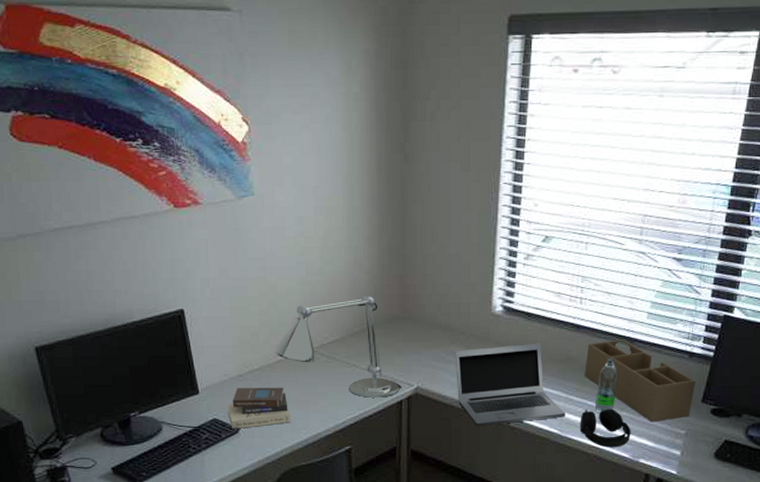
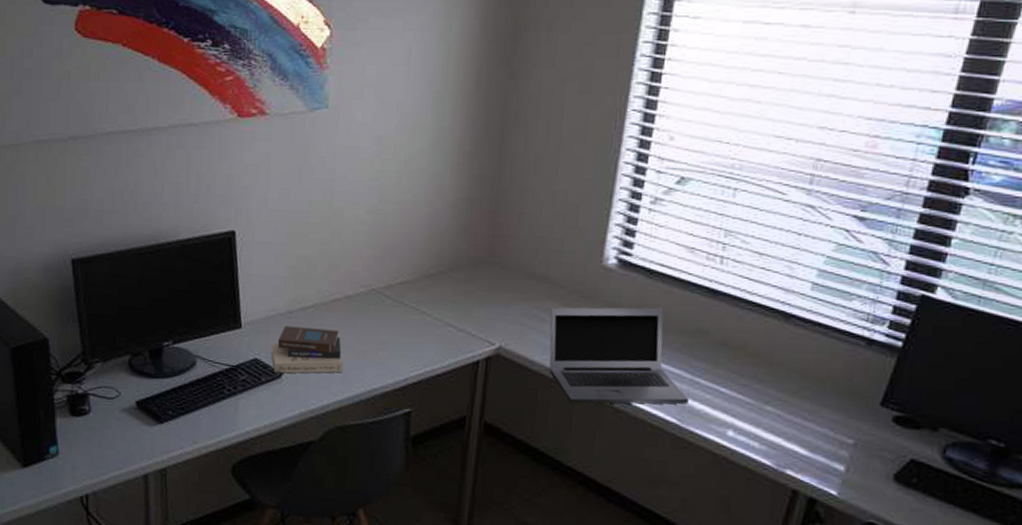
desk lamp: present [273,295,402,398] -> none [331,231,481,355]
headphones: present [580,409,631,448] -> none [706,397,777,451]
desk organizer: present [584,339,696,422] -> none [718,313,874,424]
bottle: present [596,359,618,414] -> none [730,336,765,405]

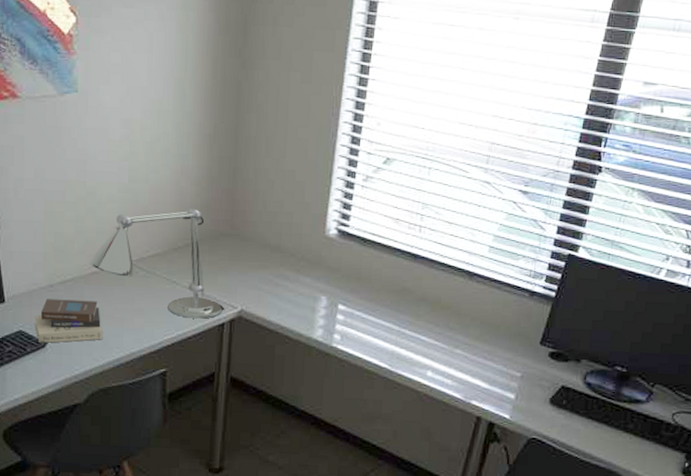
desk lamp: none [331,231,481,355] -> present [88,207,225,319]
laptop: present [549,307,689,404] -> none [283,270,397,357]

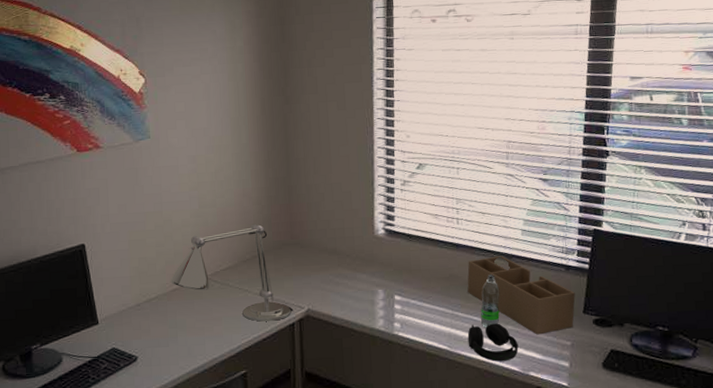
books: present [35,299,103,344] -> none [126,314,187,358]
headphones: none [410,344,465,387] -> present [467,323,519,362]
desk organizer: none [419,272,535,363] -> present [467,255,575,335]
bottle: none [429,292,455,350] -> present [480,274,501,328]

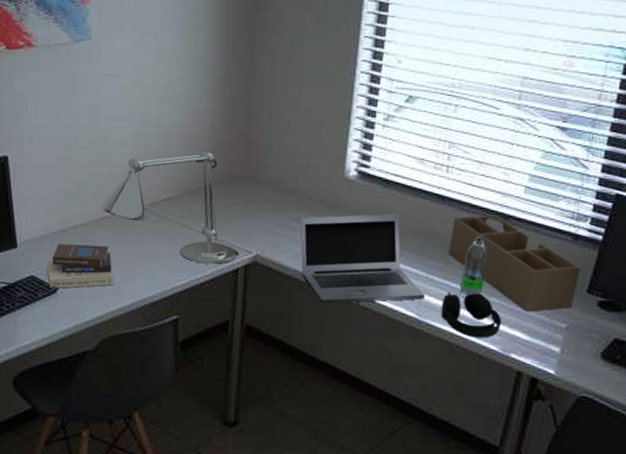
books: none [126,314,187,358] -> present [46,244,115,289]
laptop: none [342,262,453,346] -> present [300,213,425,304]

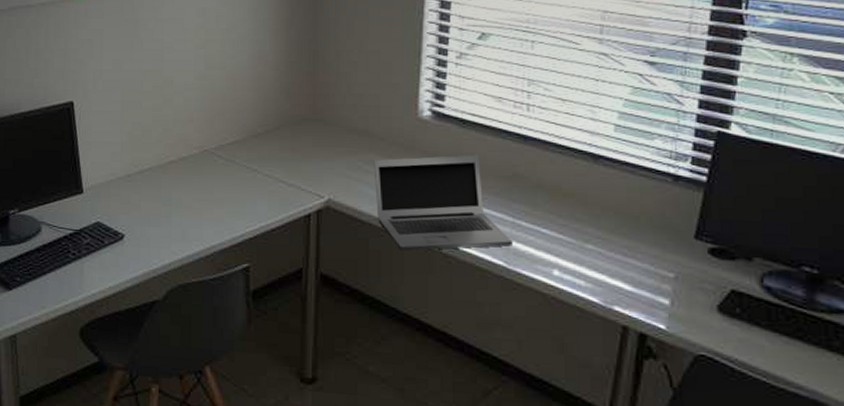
books: present [46,244,115,289] -> none [112,189,182,236]
desk lamp: present [100,150,239,264] -> none [166,92,311,209]
headphones: present [441,292,502,338] -> none [531,238,600,289]
desk organizer: present [448,214,581,312] -> none [535,155,685,260]
bottle: present [460,236,488,298] -> none [551,178,580,245]

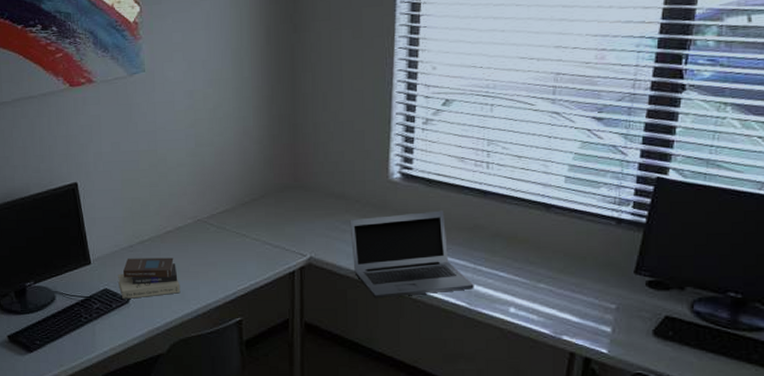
books: none [112,189,182,236] -> present [118,257,181,300]

